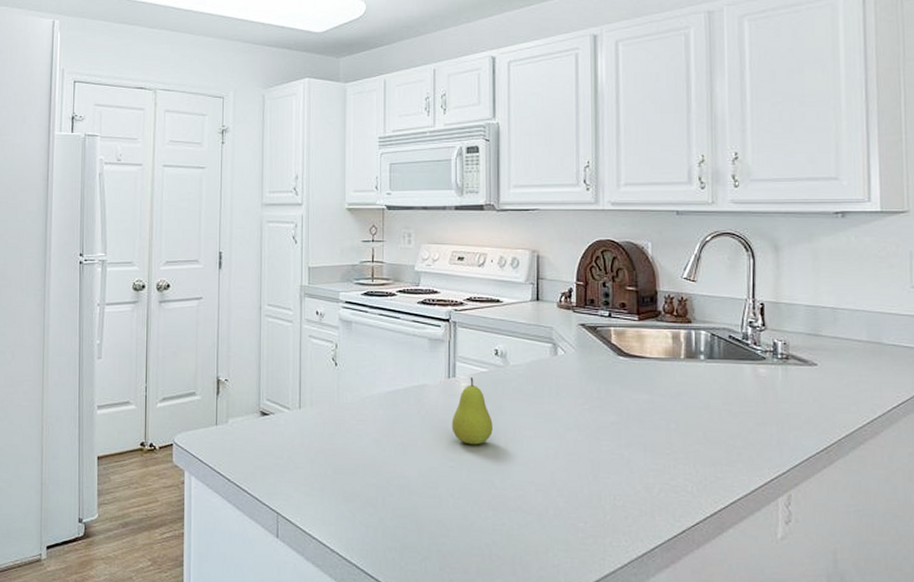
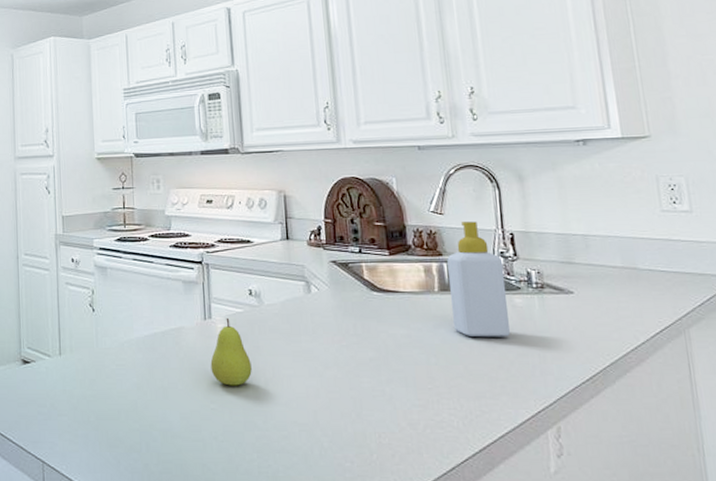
soap bottle: none [696,290,752,406] -> present [447,221,510,337]

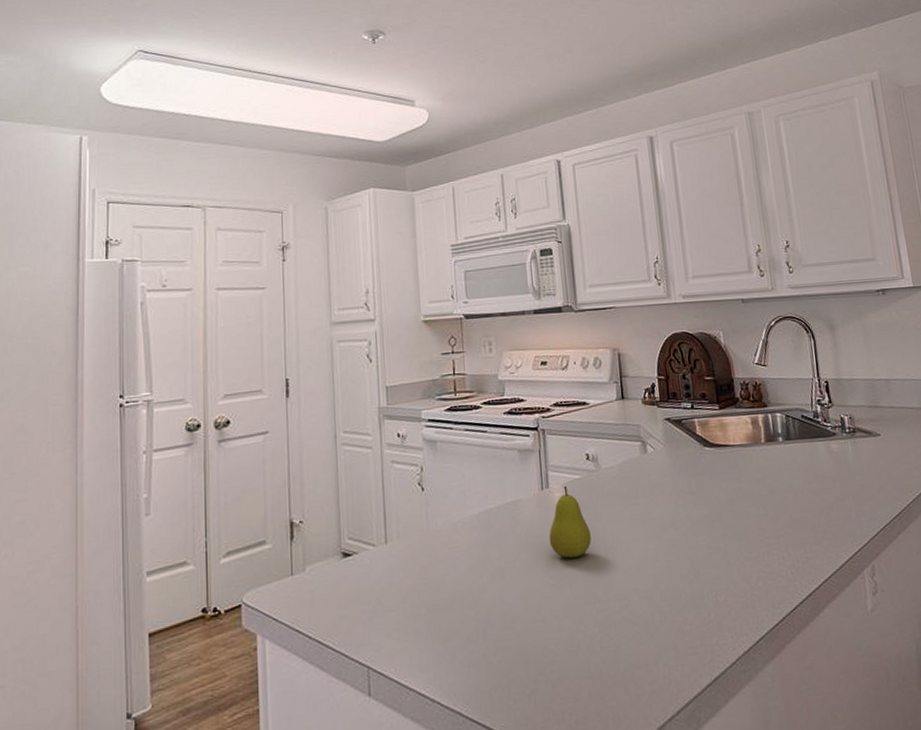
soap bottle: present [447,221,510,337] -> none [771,371,829,485]

